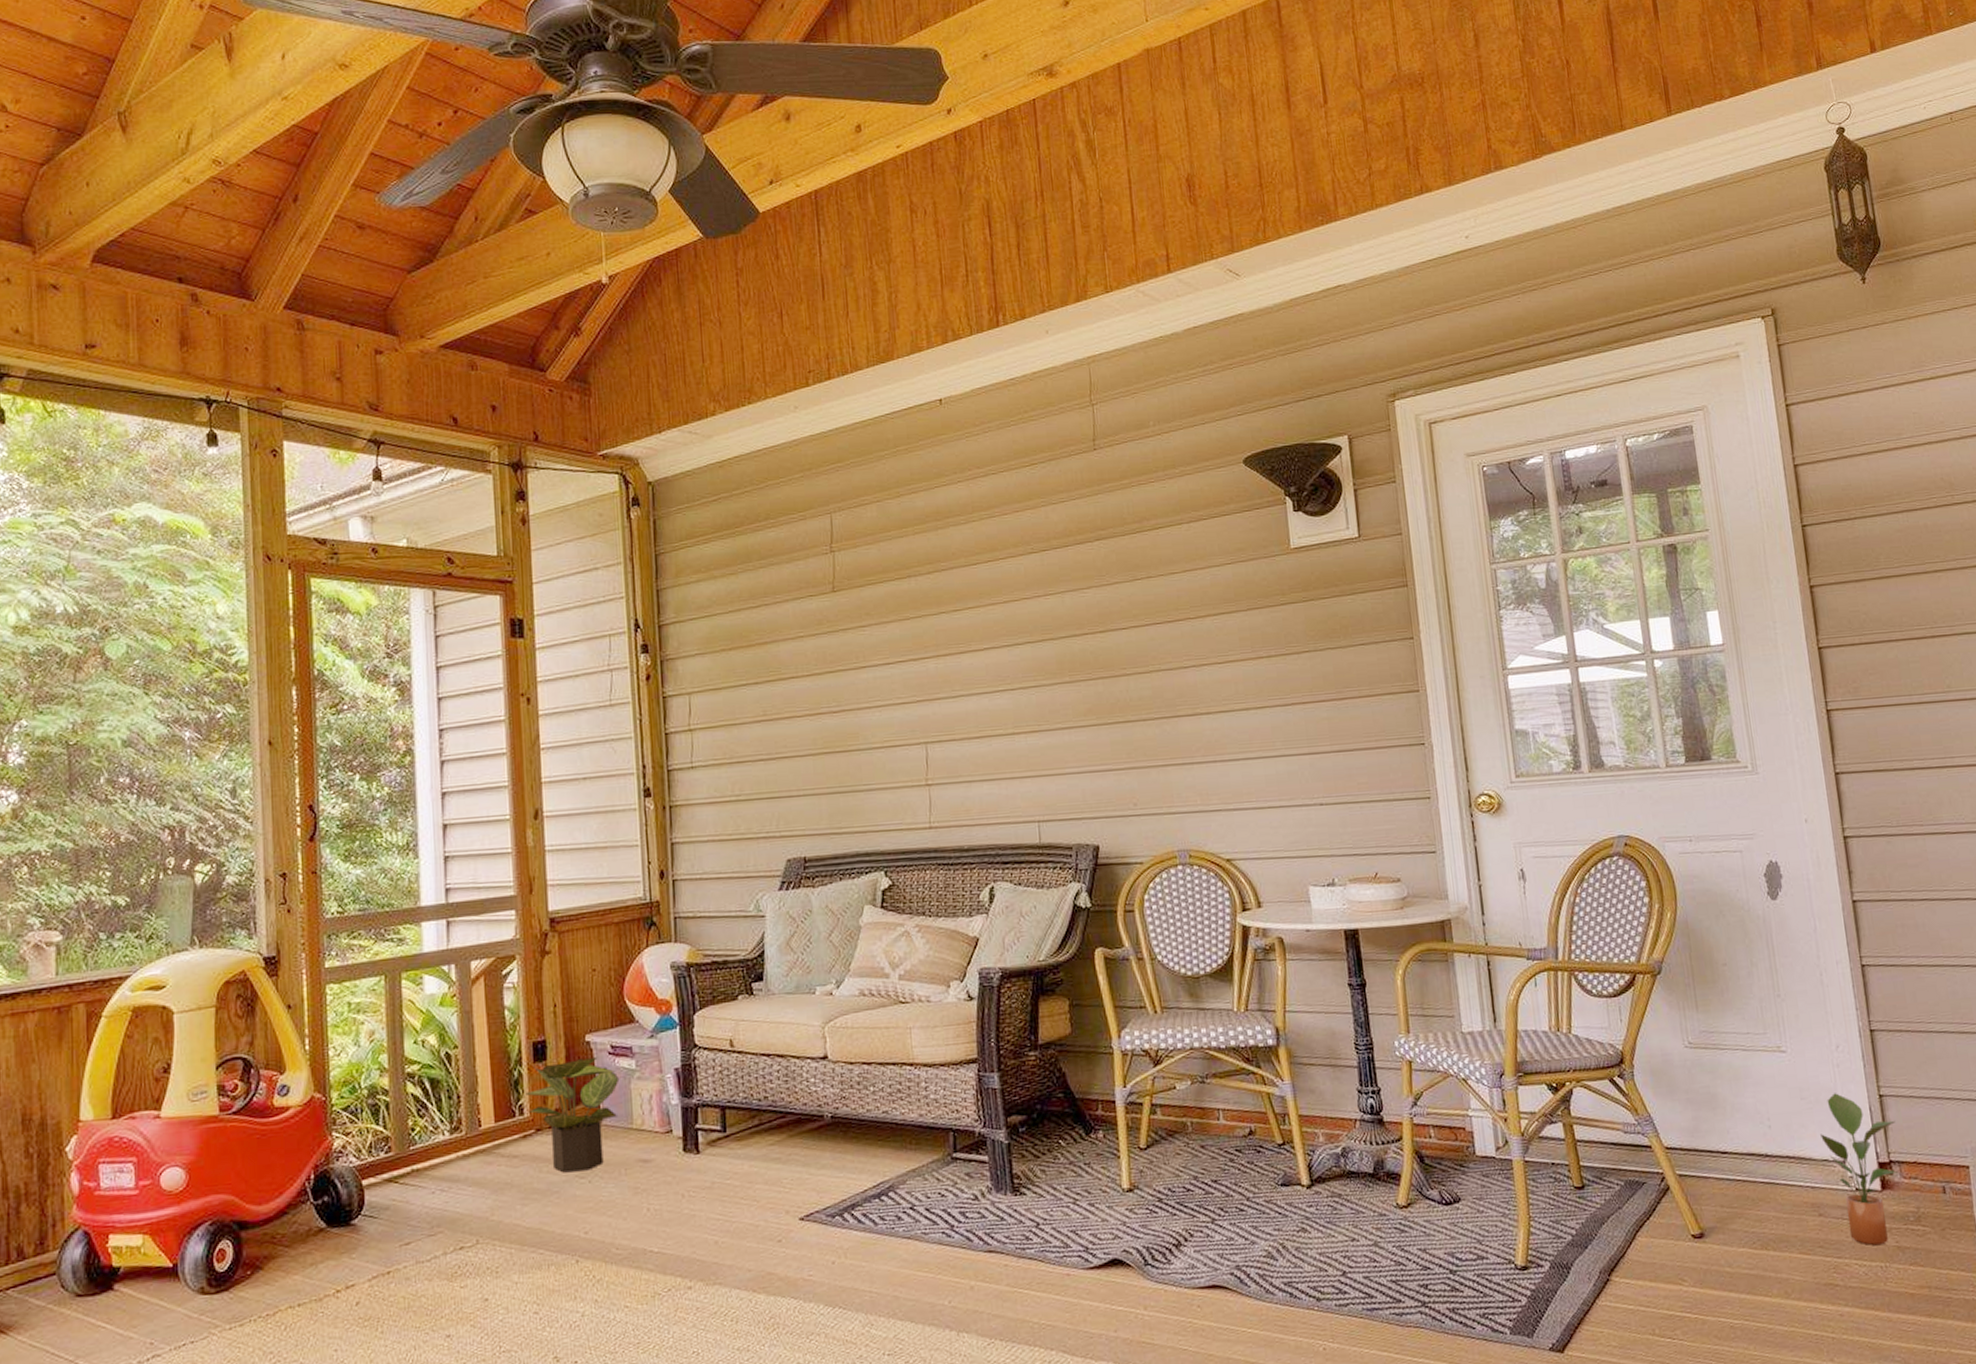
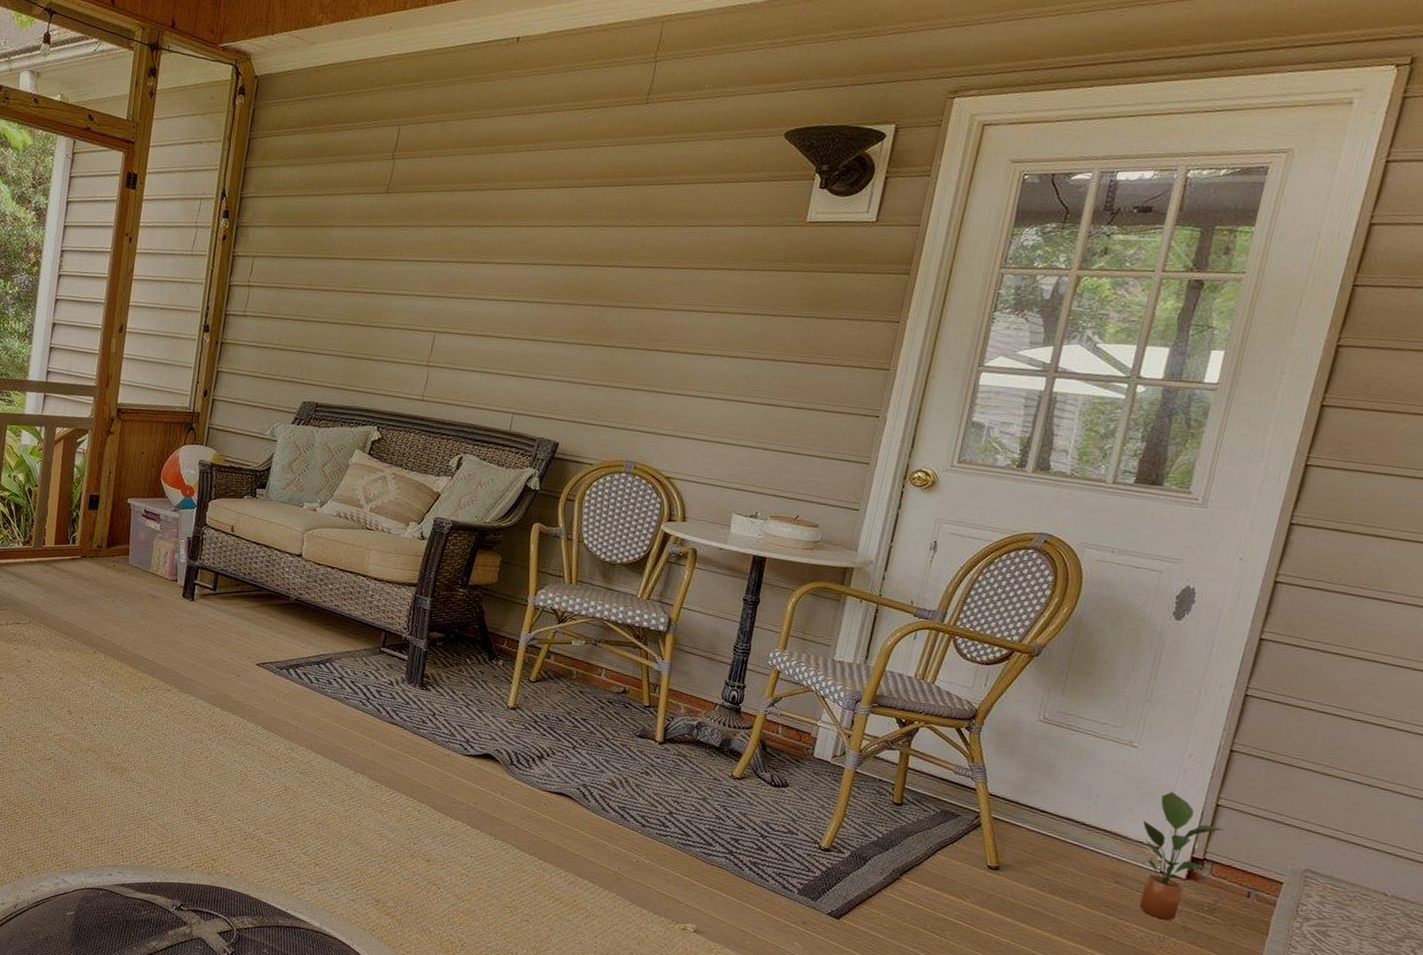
potted plant: present [525,1056,620,1173] -> none [78,511,147,593]

